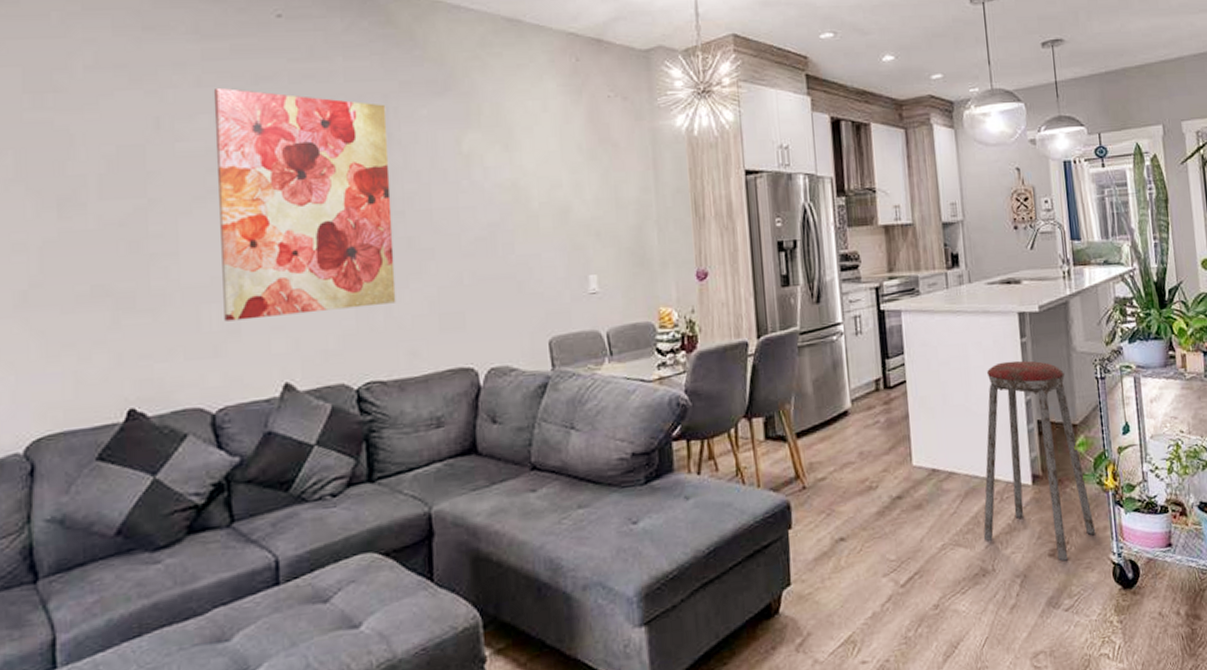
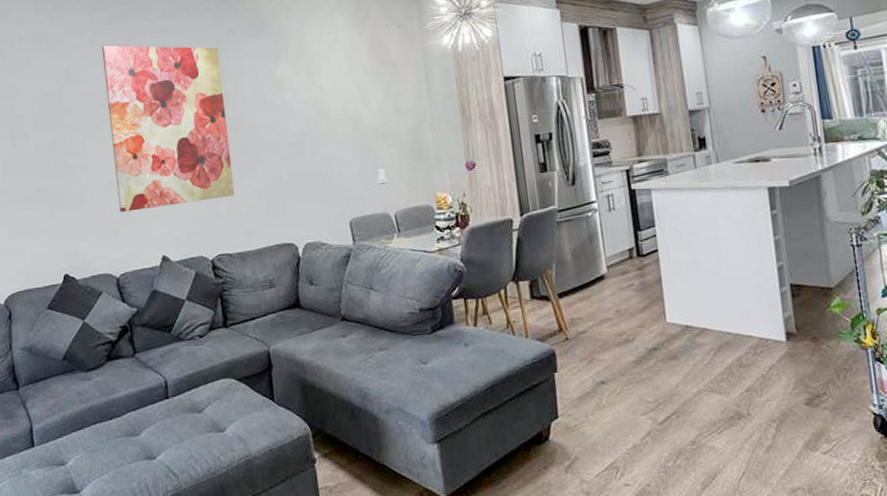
music stool: present [983,360,1096,561] -> none [737,230,855,410]

